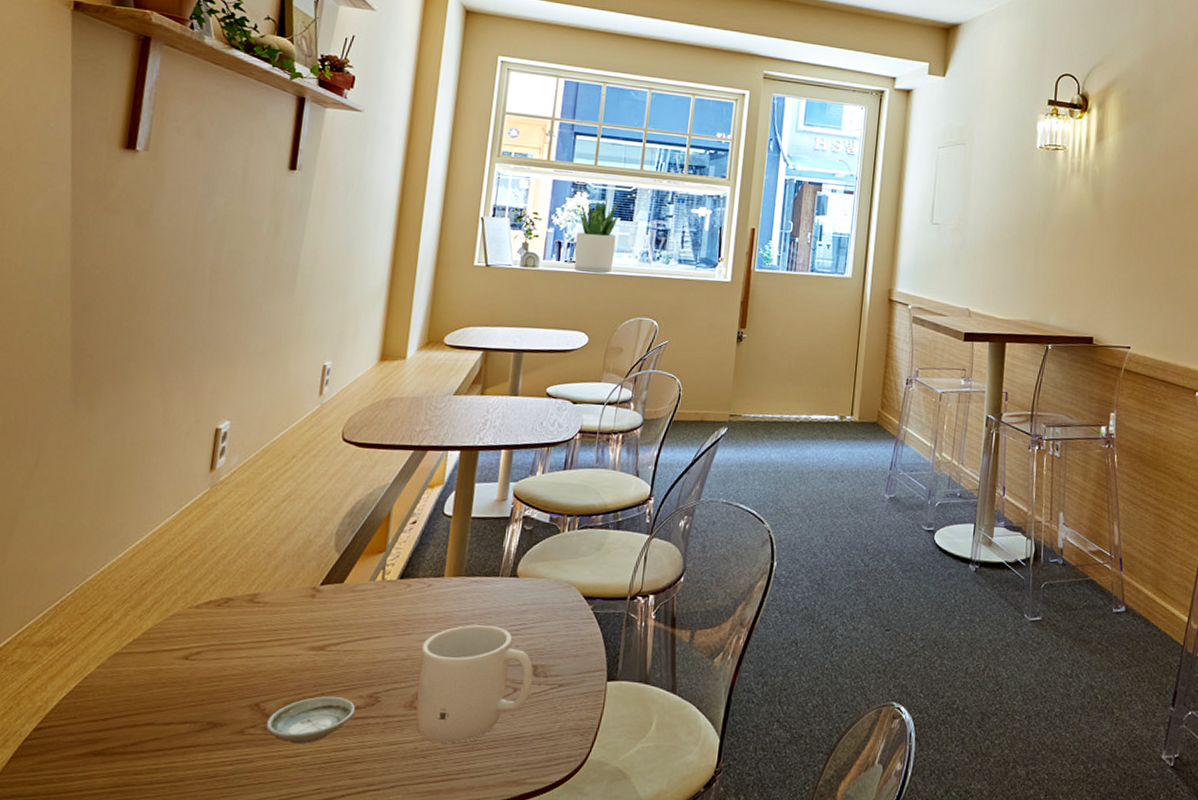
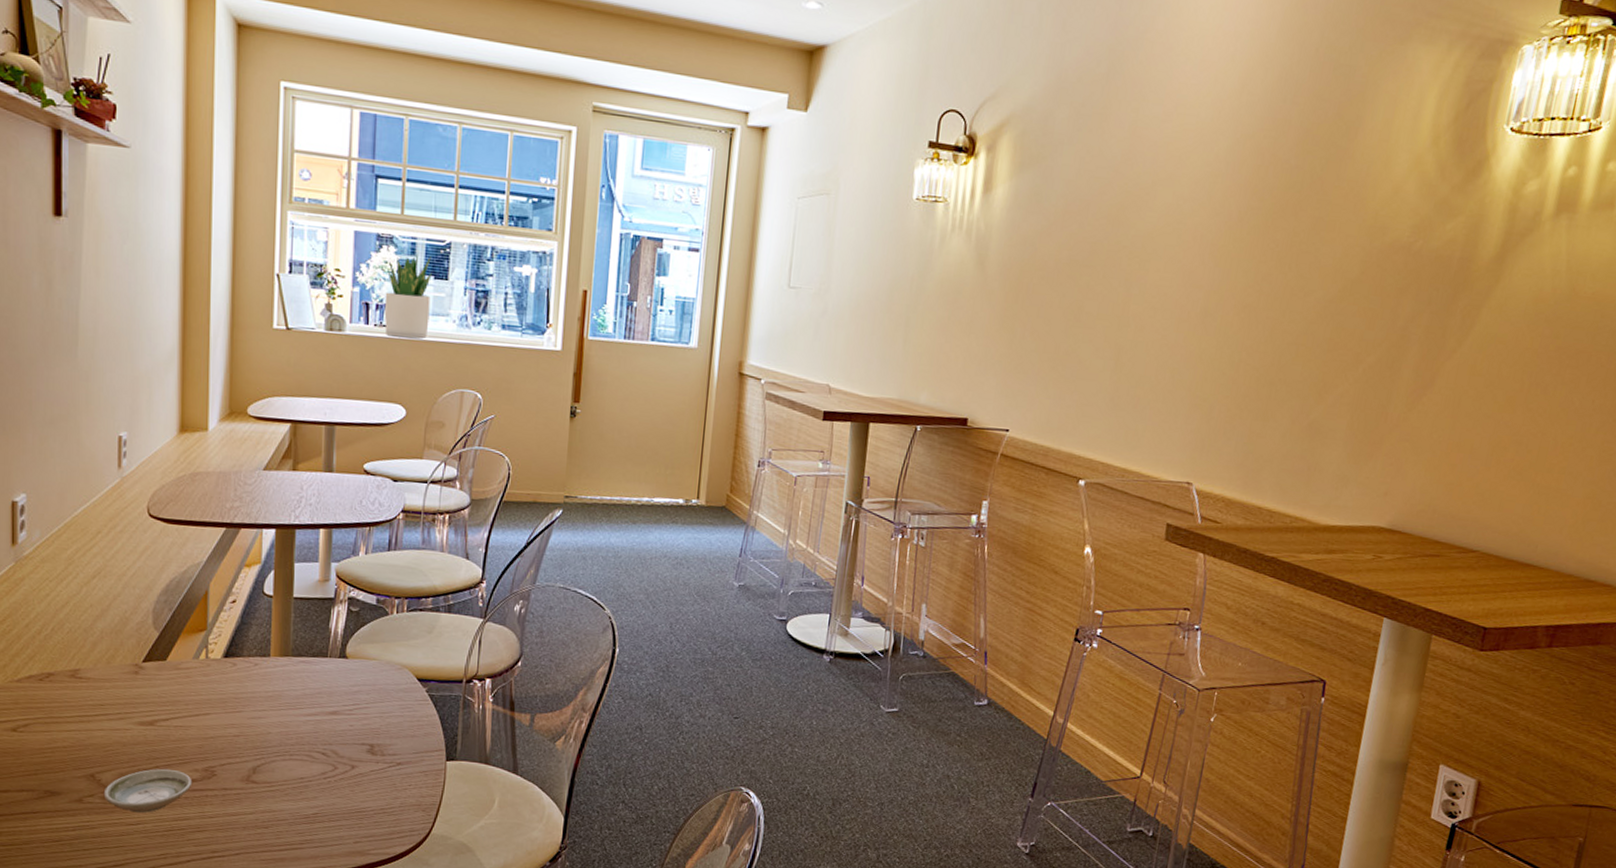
mug: present [415,624,534,744] -> none [252,703,371,816]

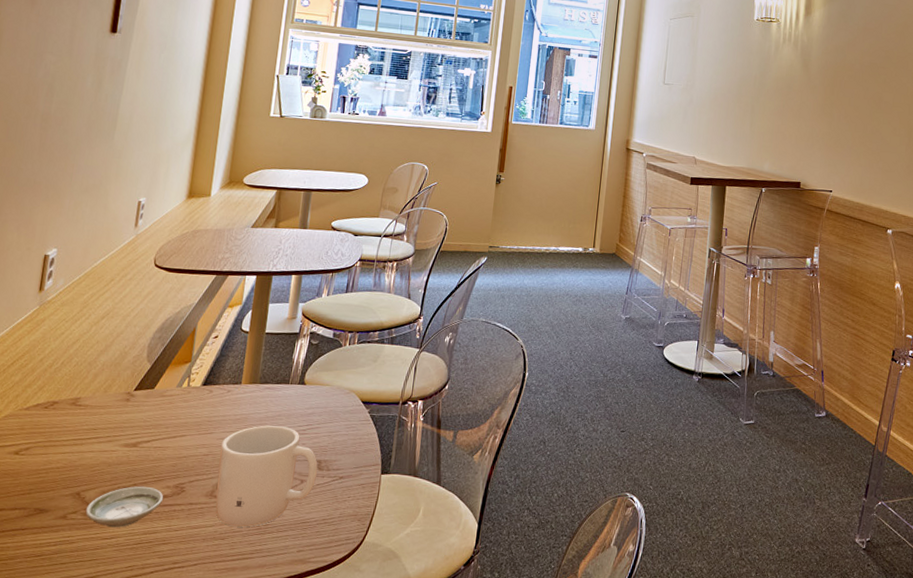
mug: none [252,703,371,816] -> present [215,425,318,528]
planter: present [384,253,432,339] -> none [356,60,396,124]

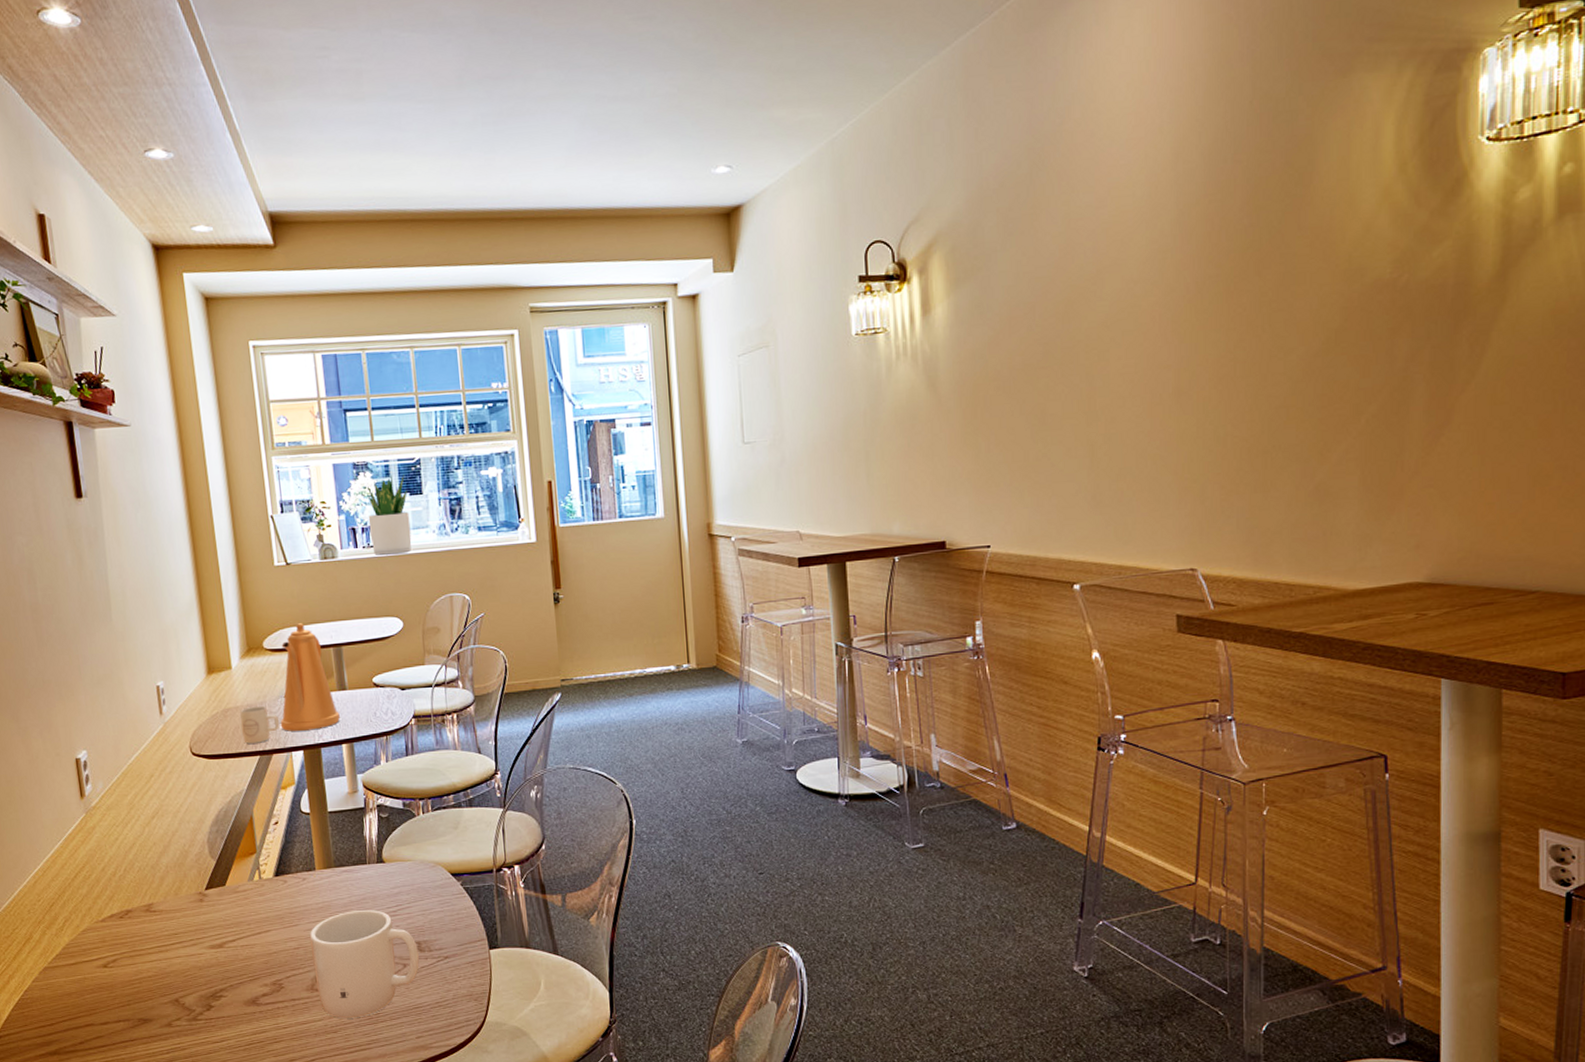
saucer: present [85,486,164,528] -> none [188,986,264,1031]
mug: none [205,231,242,264] -> present [240,705,280,744]
coffee pot: none [241,167,296,259] -> present [280,623,340,731]
planter: none [356,60,396,124] -> present [367,474,412,555]

